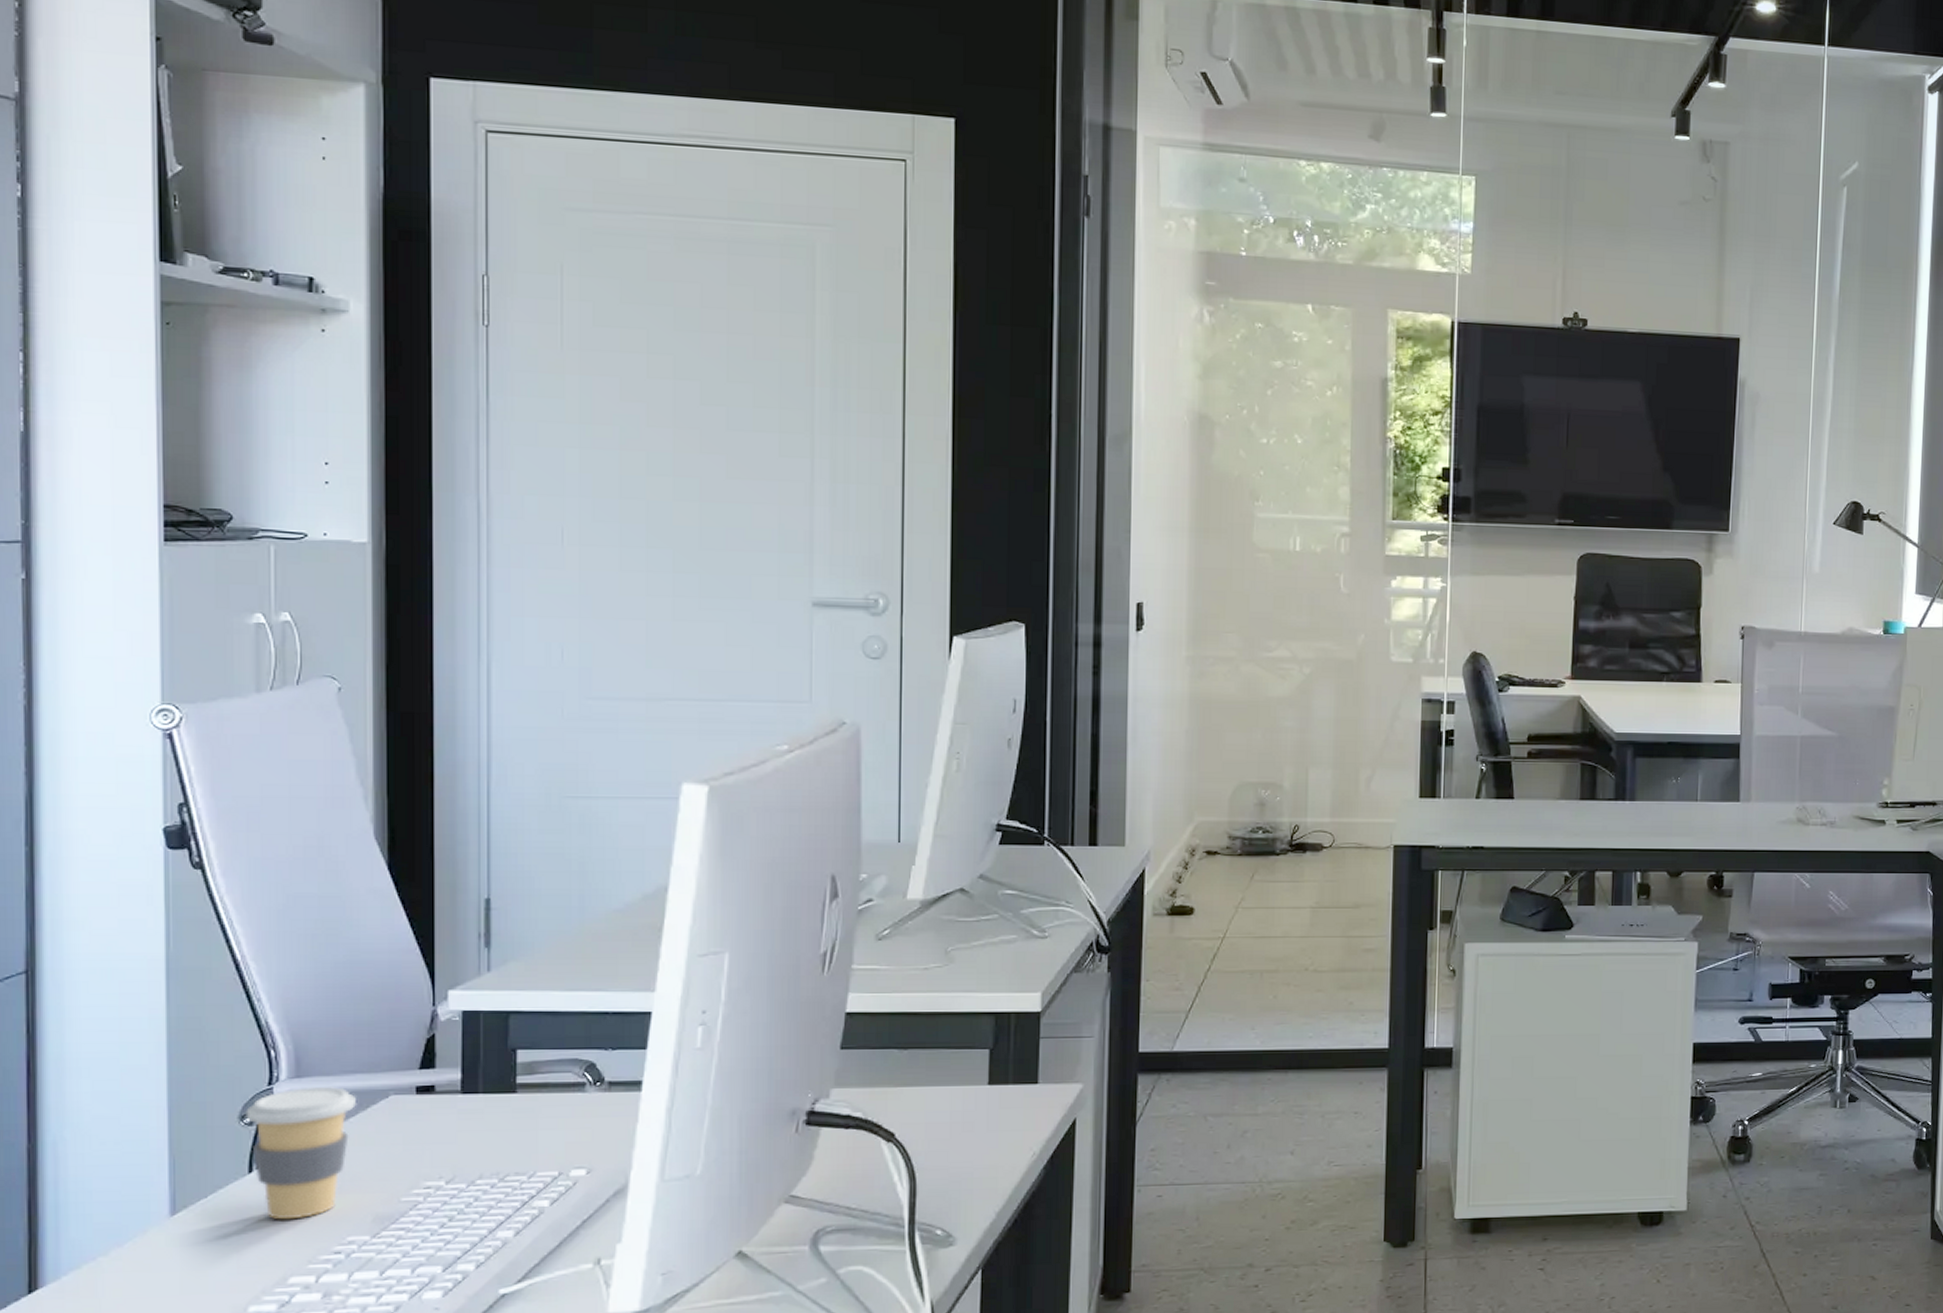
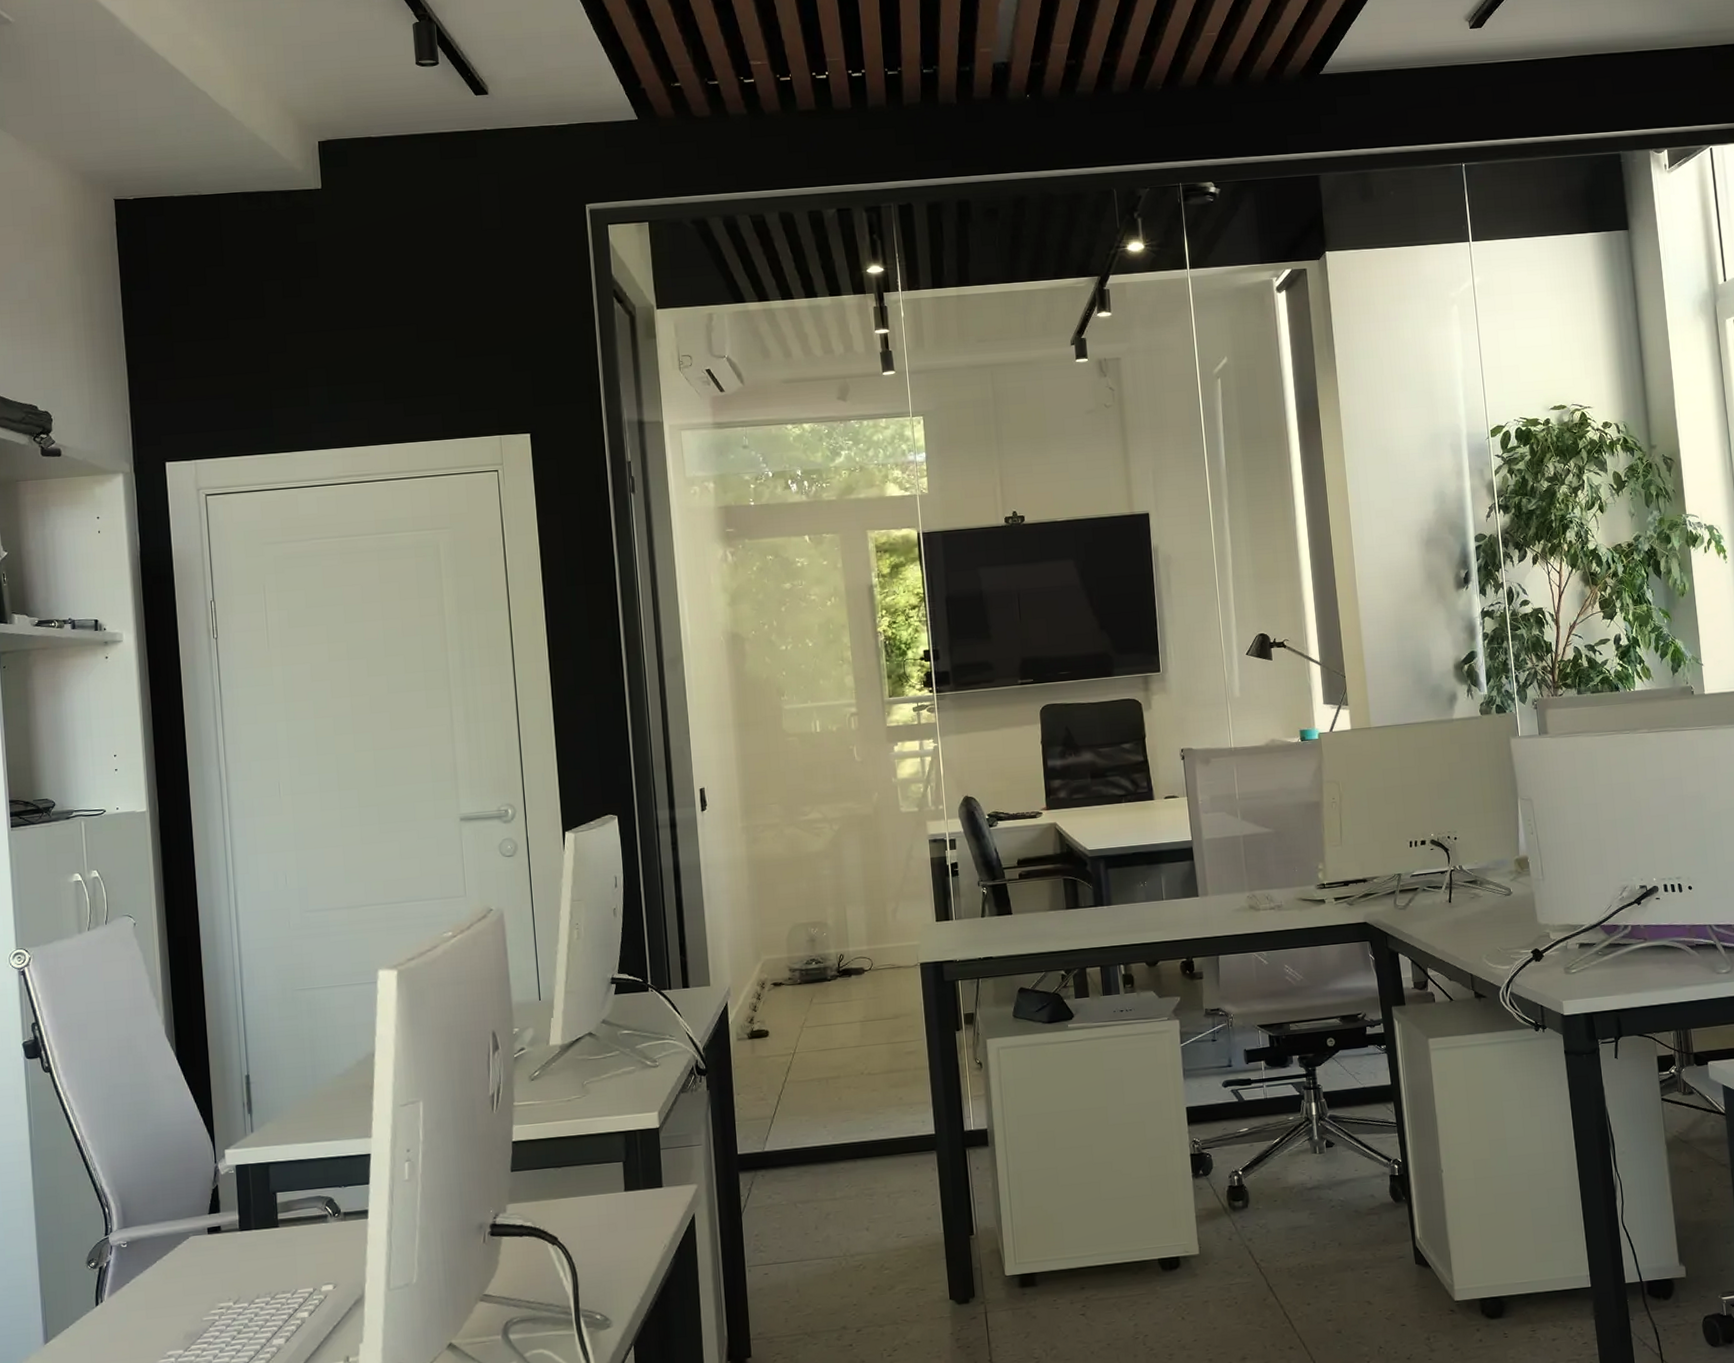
coffee cup: present [246,1086,357,1220] -> none [91,1232,168,1342]

